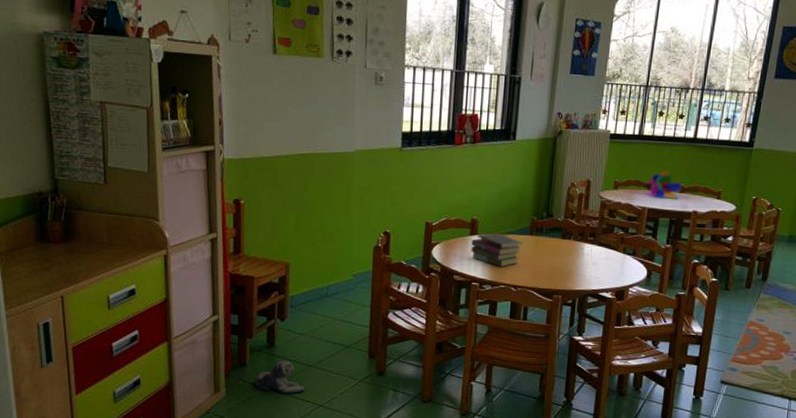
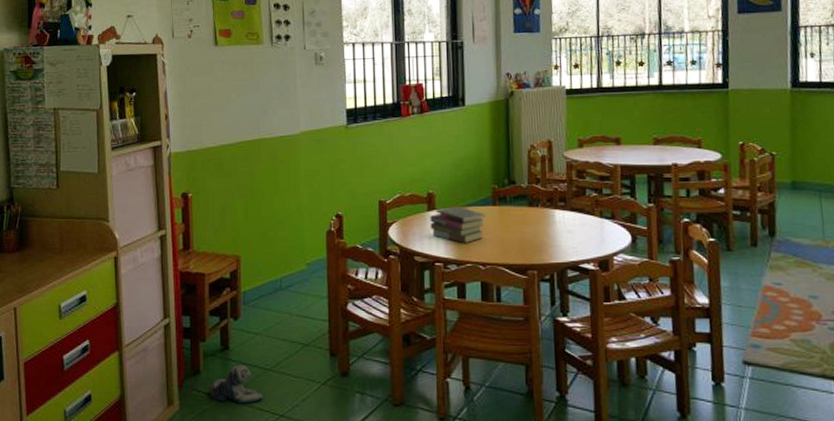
toy block set: present [647,170,682,200] -> none [615,122,655,154]

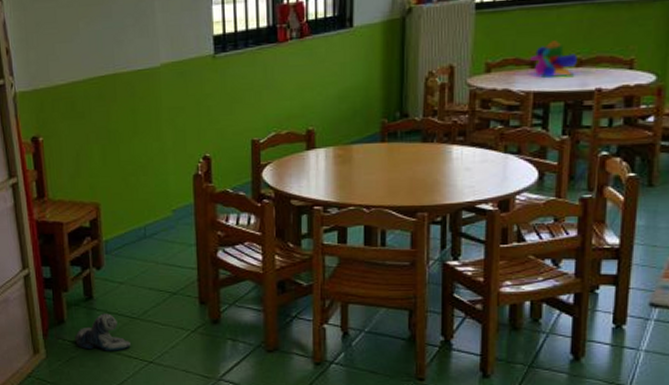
books: present [430,205,486,244] -> none [309,143,372,186]
toy block set: none [615,122,655,154] -> present [530,40,577,79]

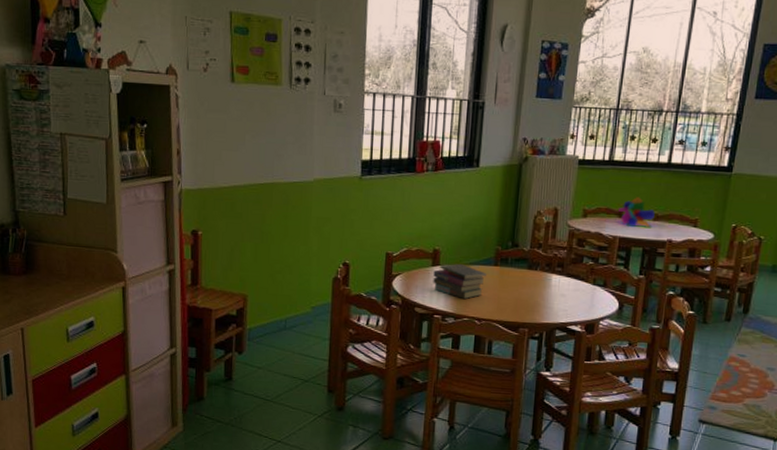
plush toy: present [74,313,132,351] -> none [211,394,263,430]
books: none [309,143,372,186] -> present [433,263,487,300]

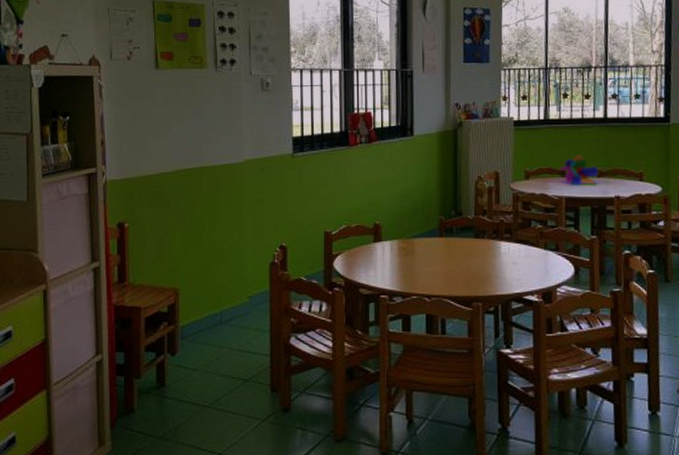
books: present [433,263,487,300] -> none [376,237,432,276]

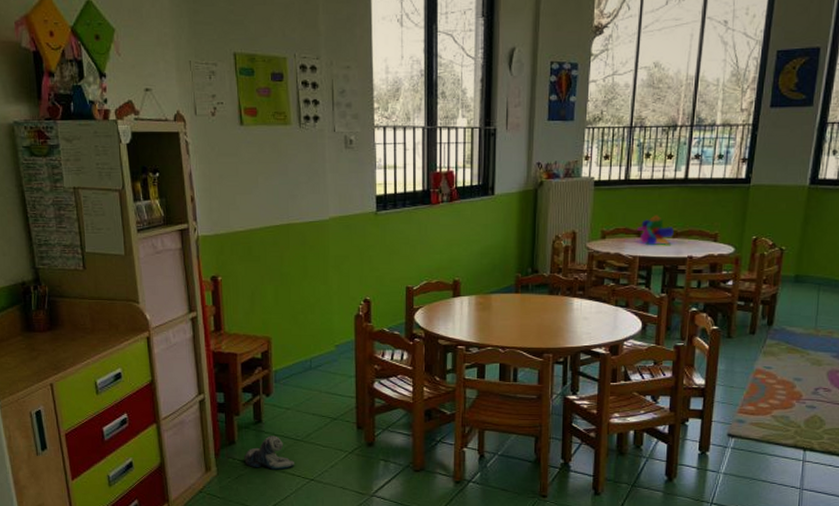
plush toy: none [142,401,201,443] -> present [243,435,295,470]

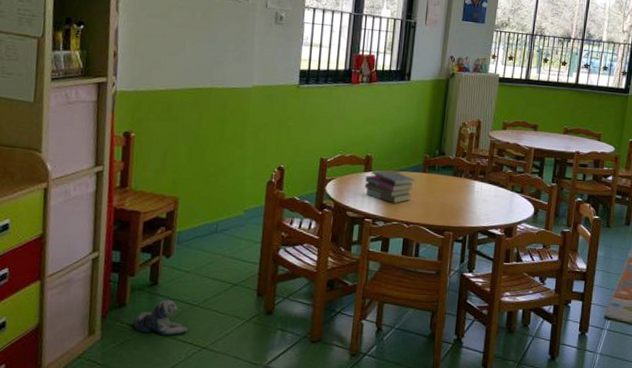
books: none [455,293,508,329] -> present [365,169,415,204]
toy block set: present [637,215,674,246] -> none [534,112,565,141]

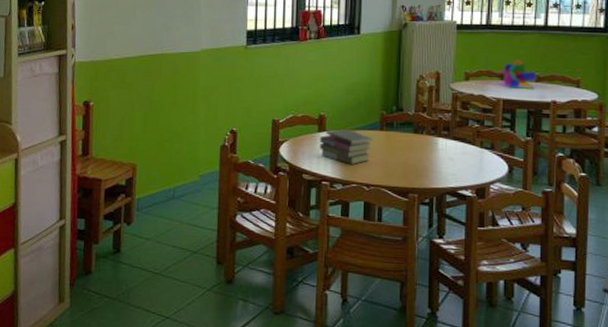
plush toy: present [132,299,188,336] -> none [98,267,151,305]
toy block set: none [534,112,565,141] -> present [500,59,536,90]

